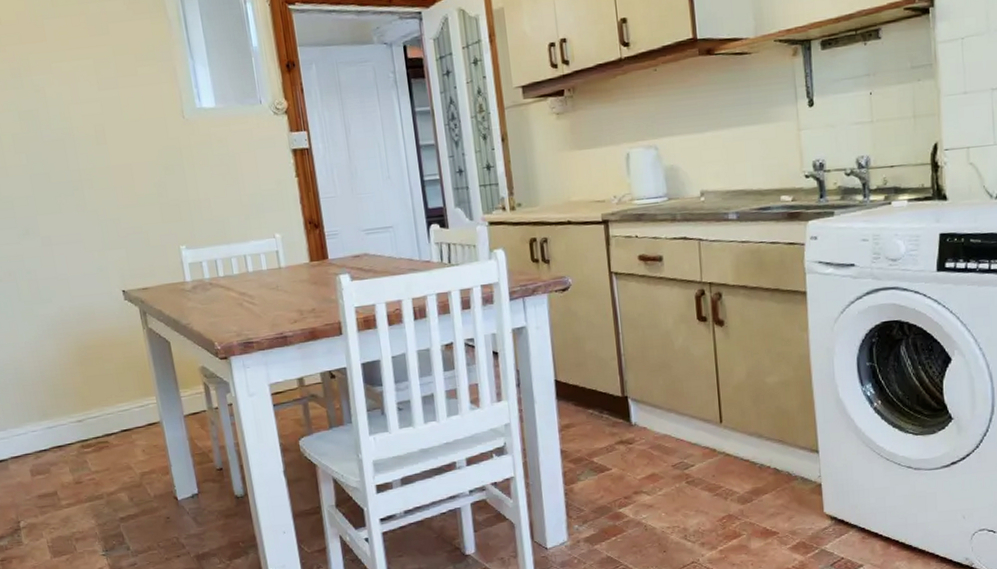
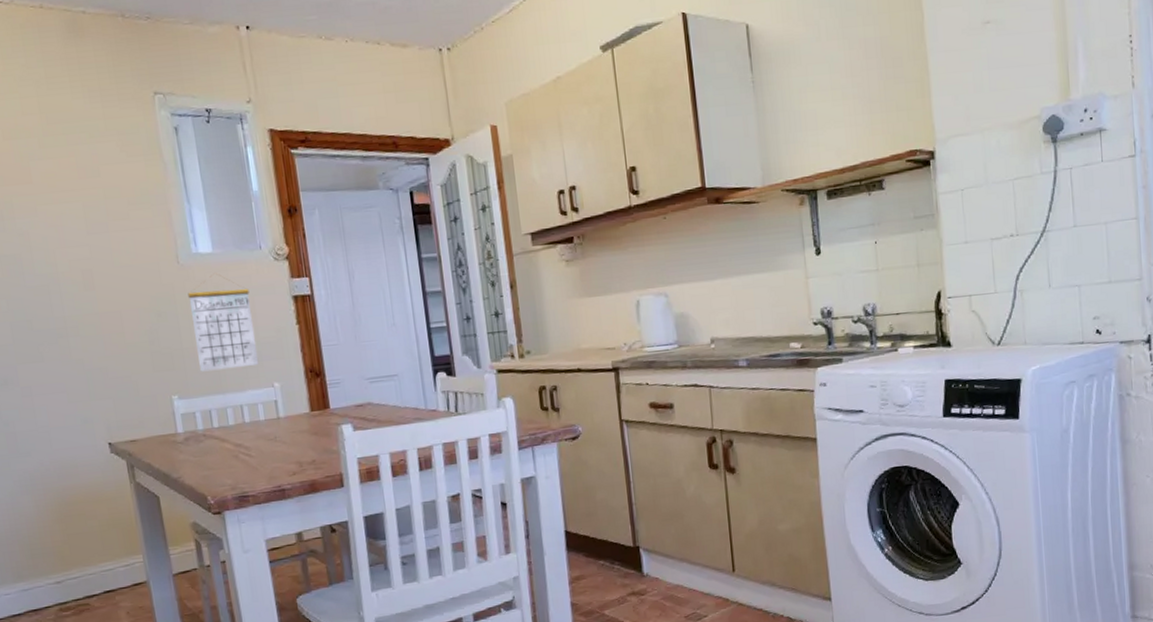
calendar: none [193,129,261,223] -> present [188,275,259,372]

